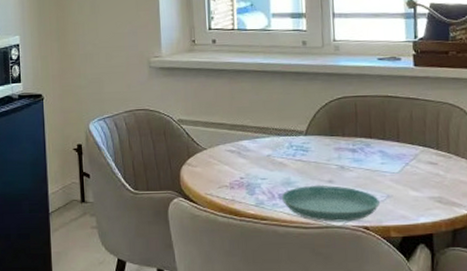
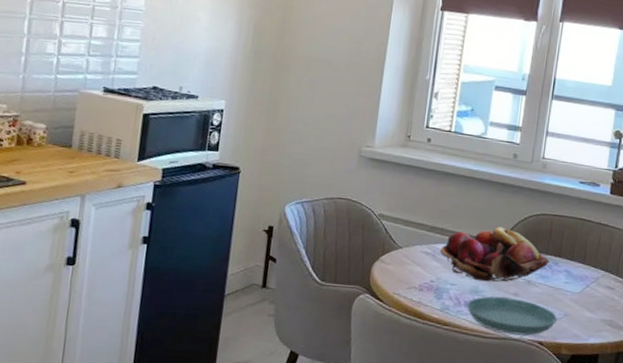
fruit basket: none [244,115,360,172] -> present [439,226,550,282]

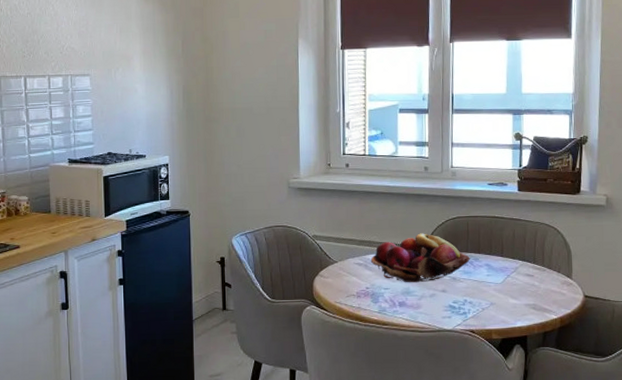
saucer: present [466,296,557,336] -> none [401,295,484,326]

